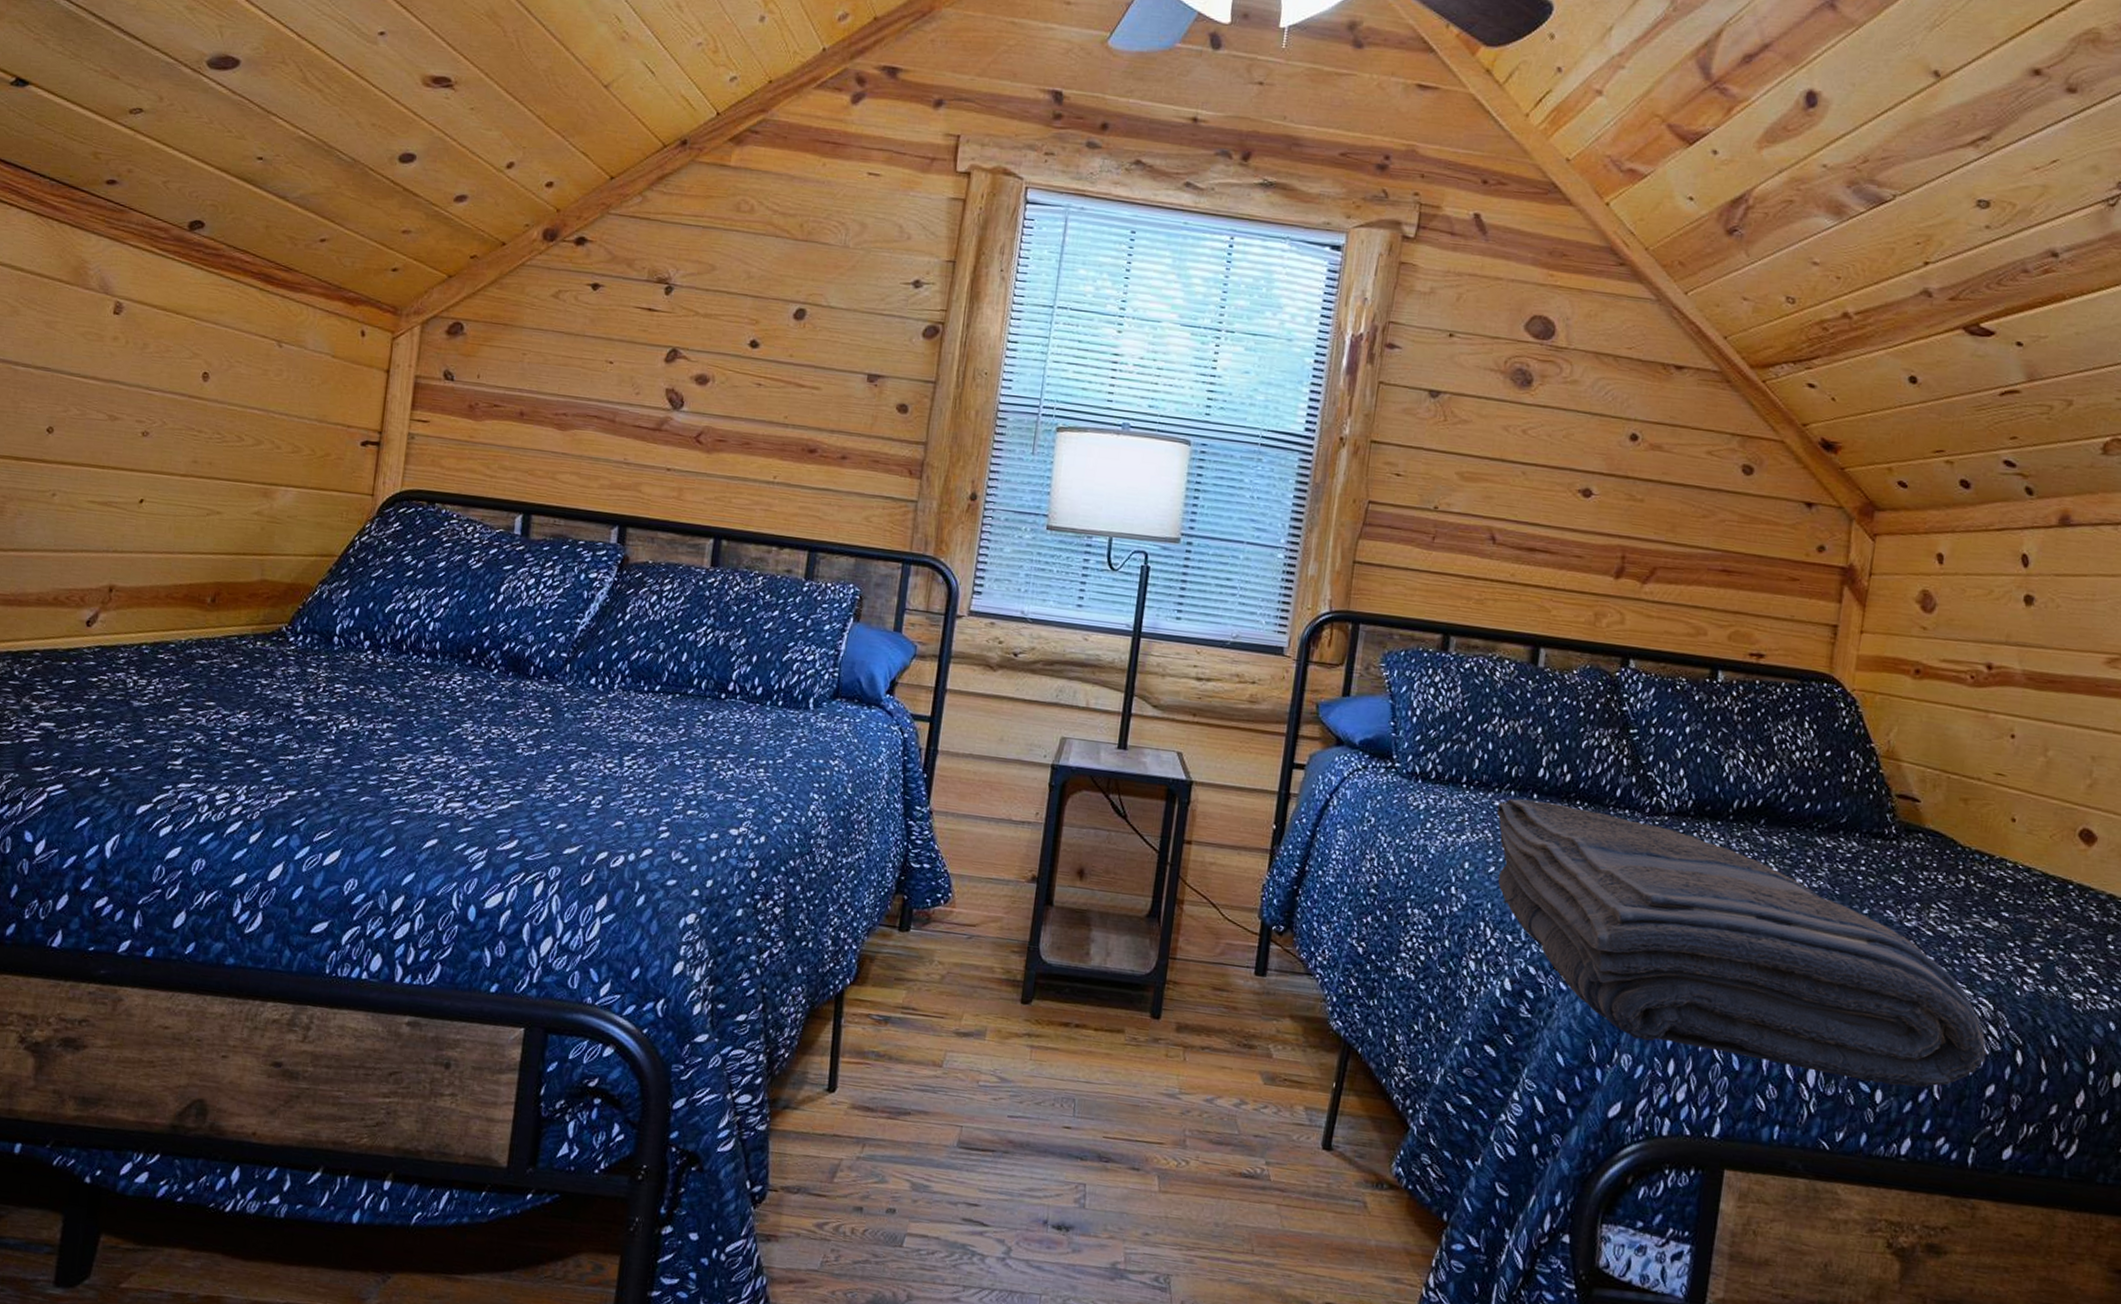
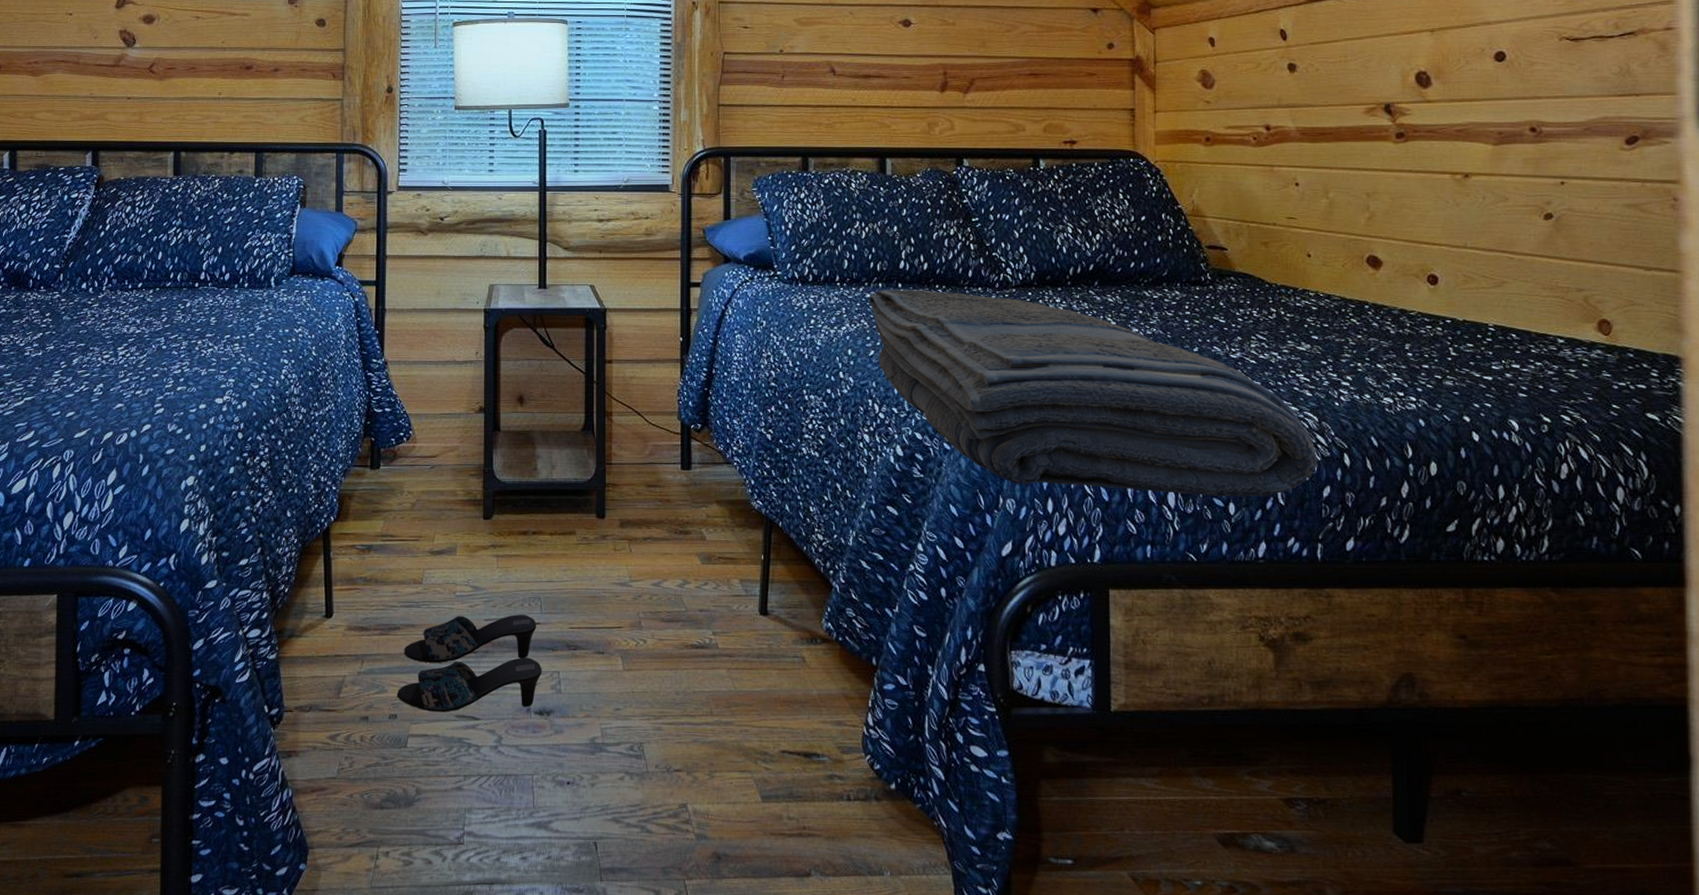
slippers: none [897,1108,1067,1220] -> present [396,615,542,712]

